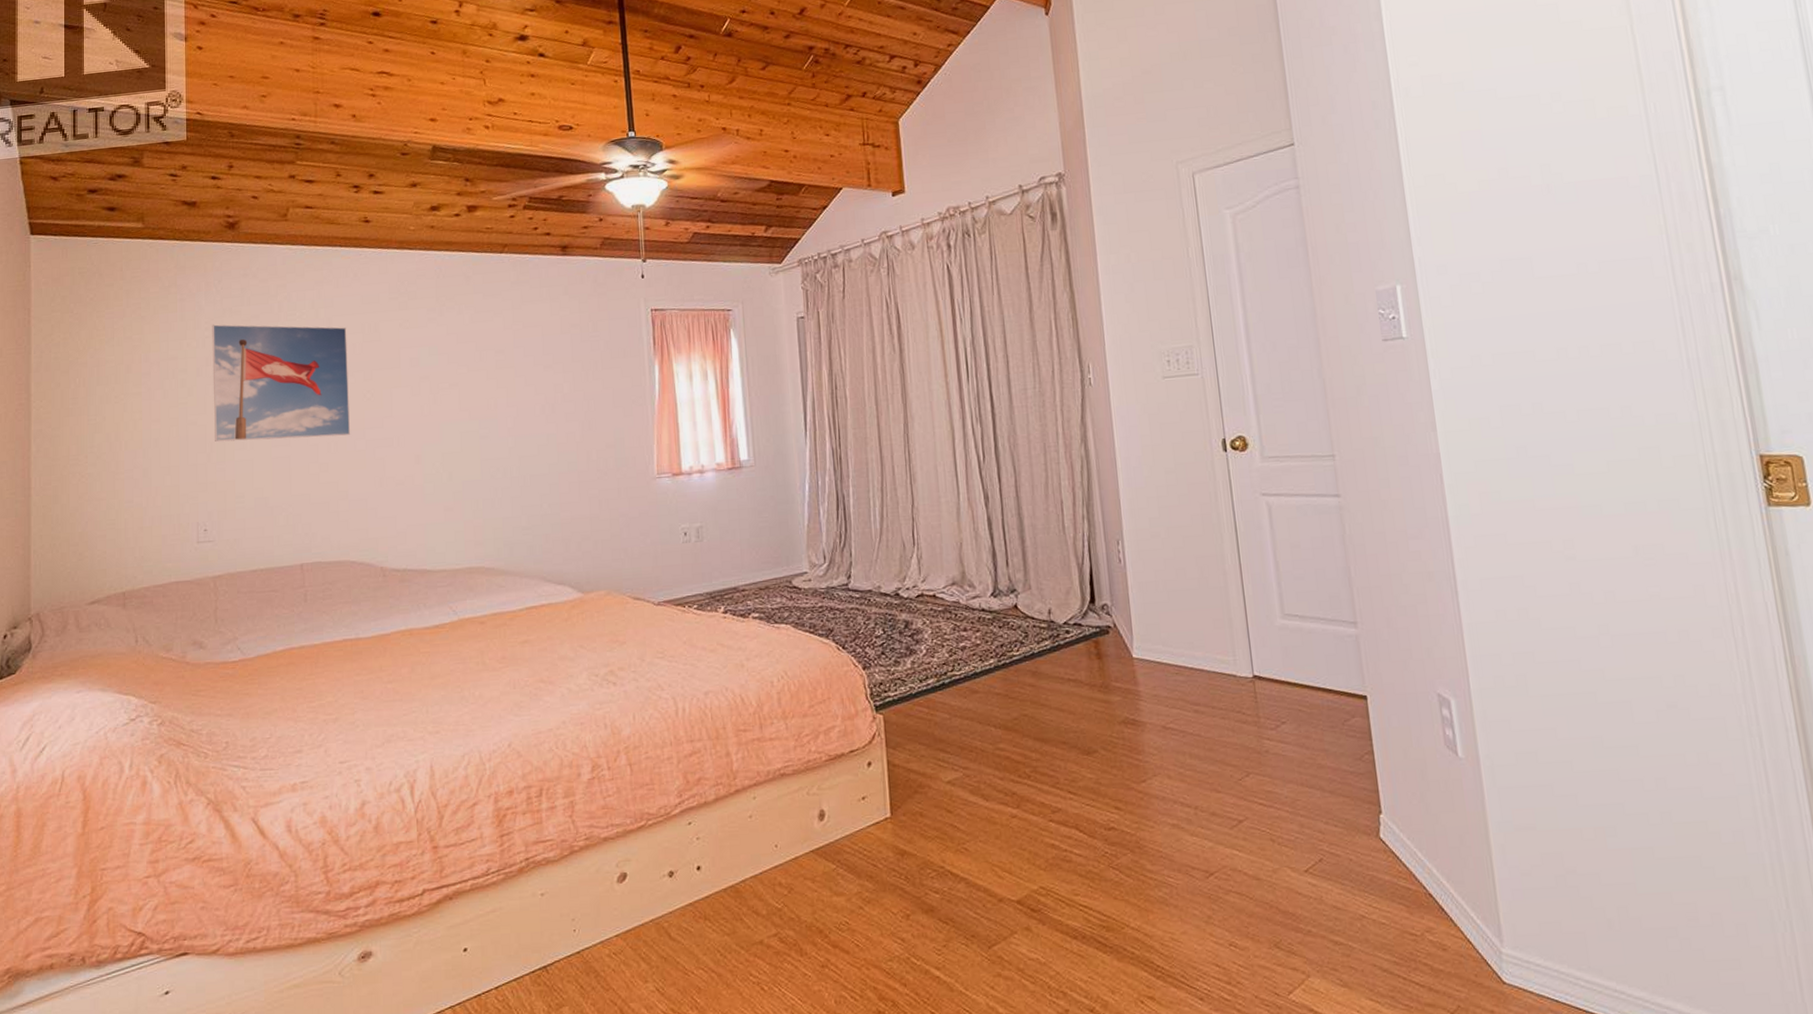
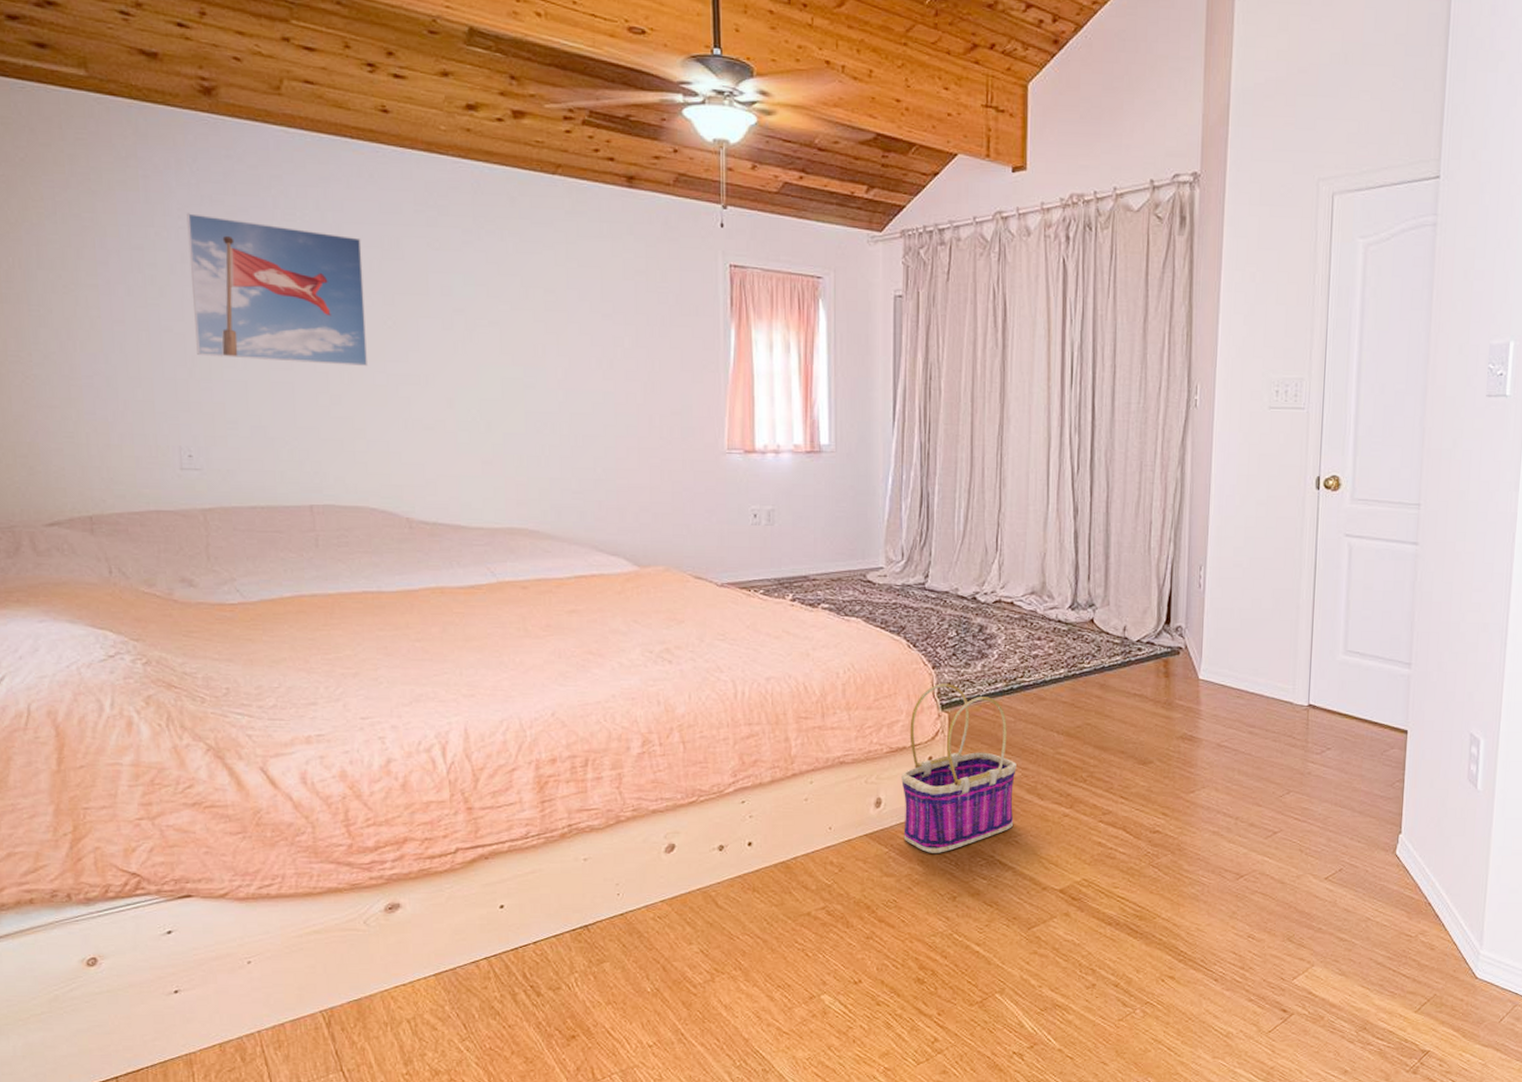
basket: none [842,683,961,867] -> present [901,683,1016,853]

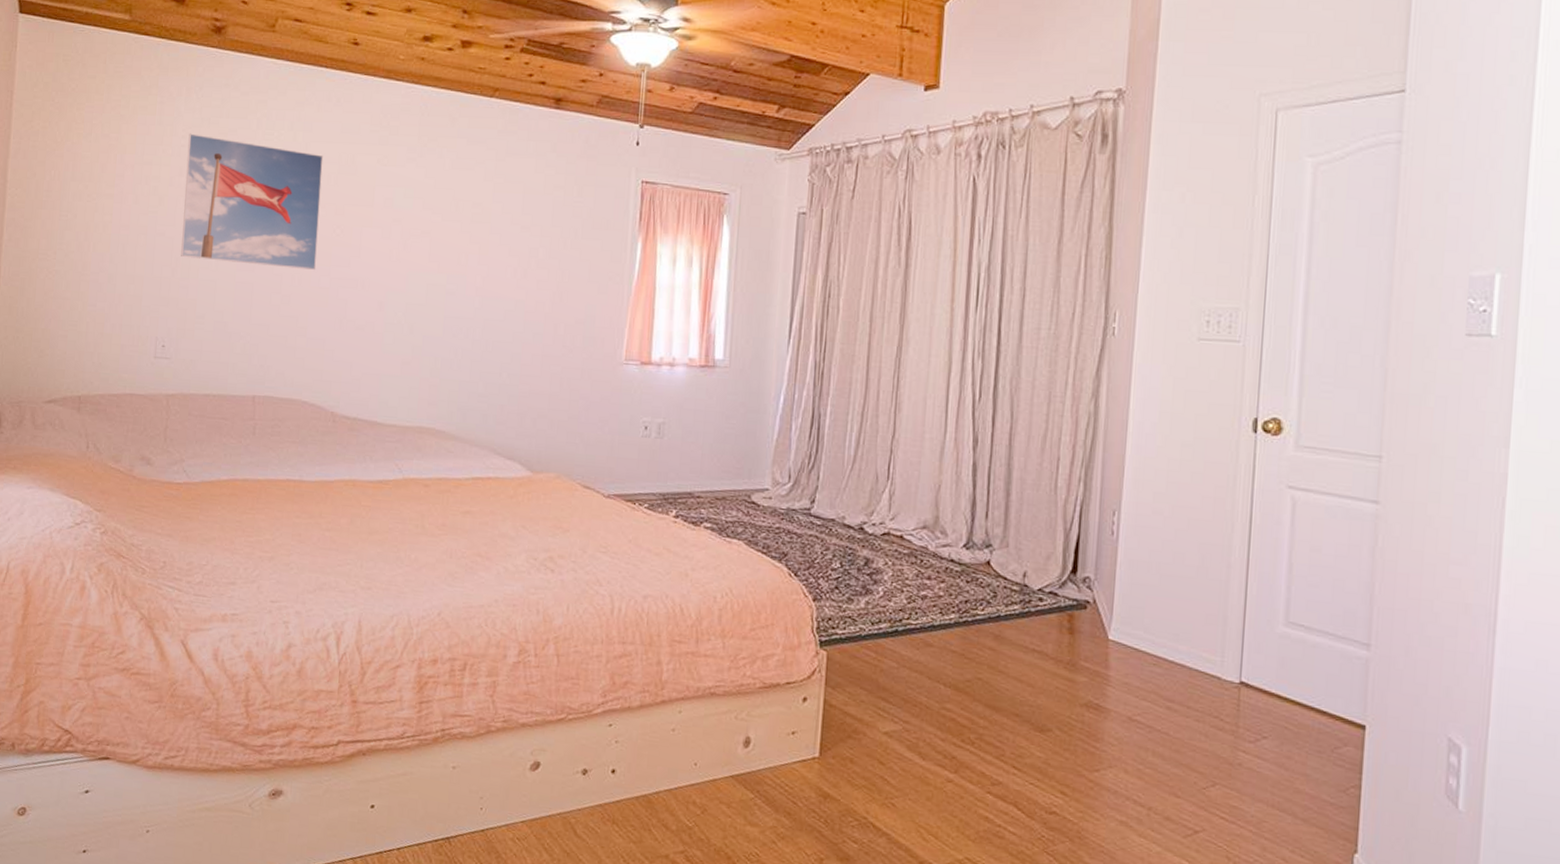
basket: present [901,683,1016,853] -> none [771,618,897,807]

